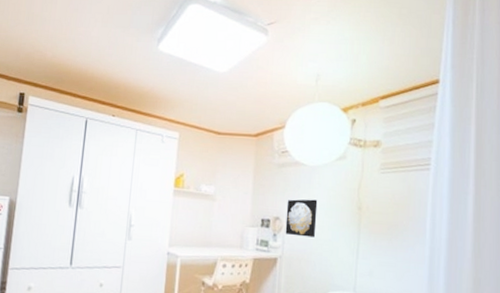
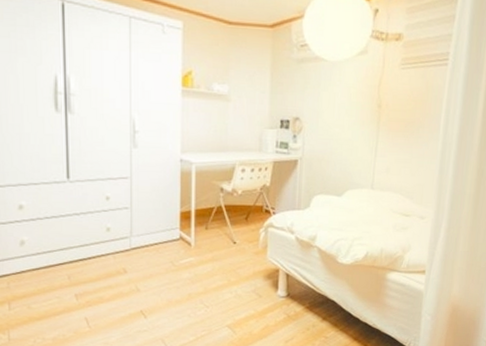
wall art: present [285,199,318,238] -> none [305,97,338,137]

